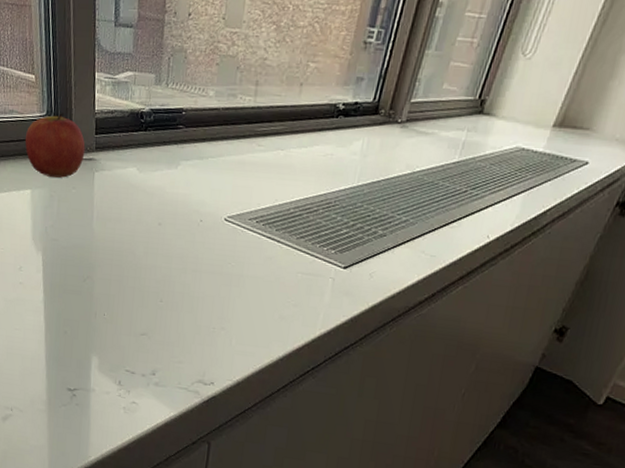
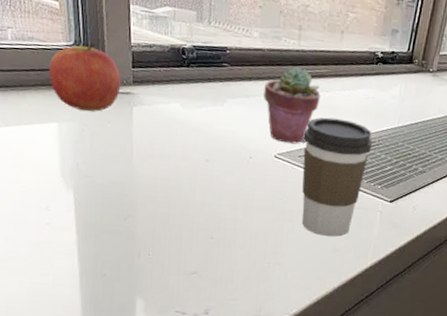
potted succulent: none [216,125,275,207] -> present [263,66,321,144]
coffee cup: none [249,177,328,304] -> present [302,117,373,237]

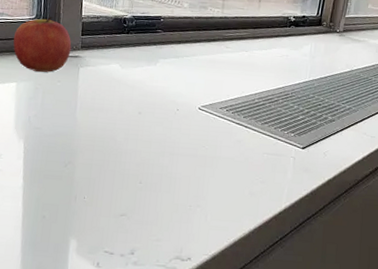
potted succulent: present [263,66,321,144] -> none [191,31,240,97]
coffee cup: present [302,117,373,237] -> none [222,73,286,181]

